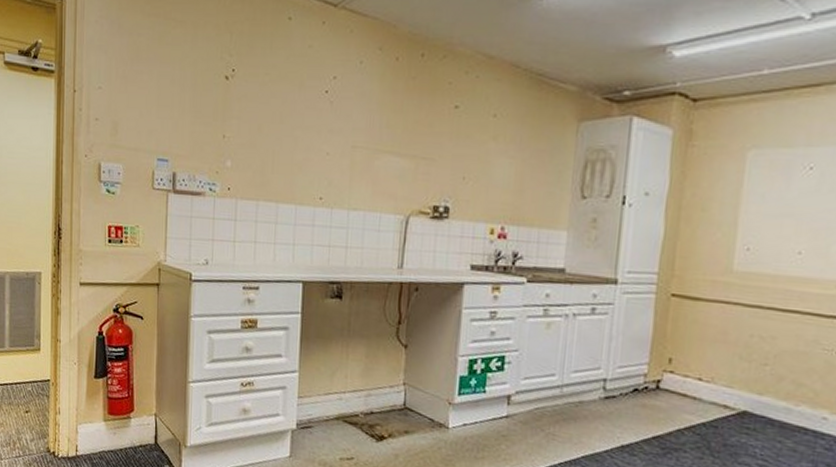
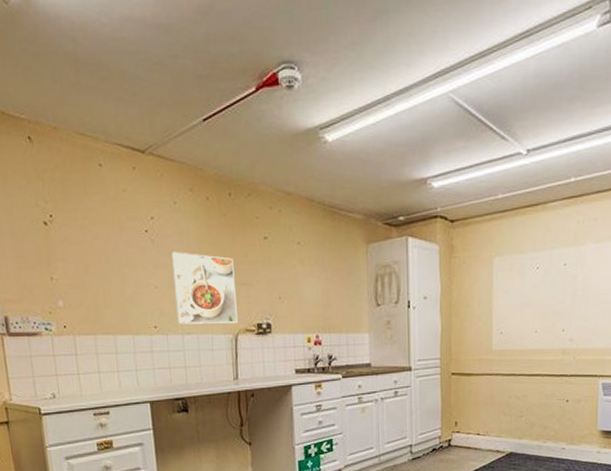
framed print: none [345,116,416,204] -> present [171,251,238,324]

